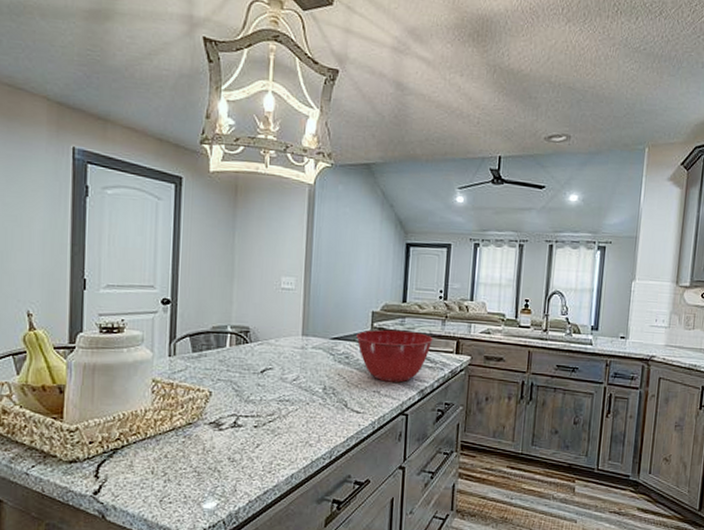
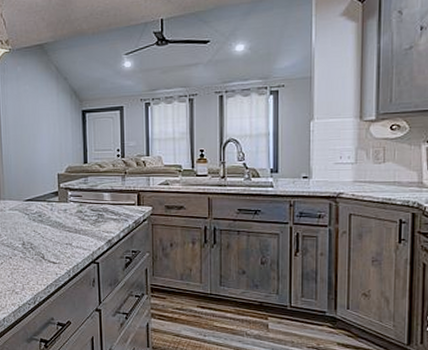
mixing bowl: present [356,329,433,383] -> none [46,188,115,235]

